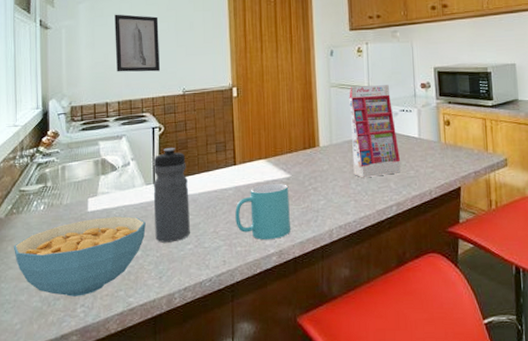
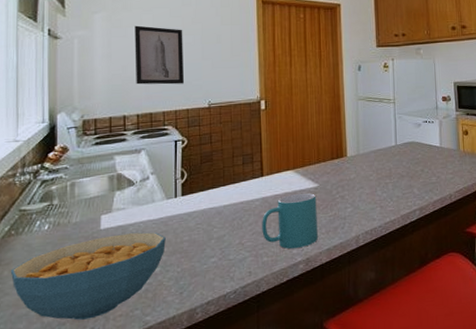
water bottle: present [153,148,190,243] -> none [174,161,214,258]
gift box: present [349,85,401,178] -> none [375,98,424,186]

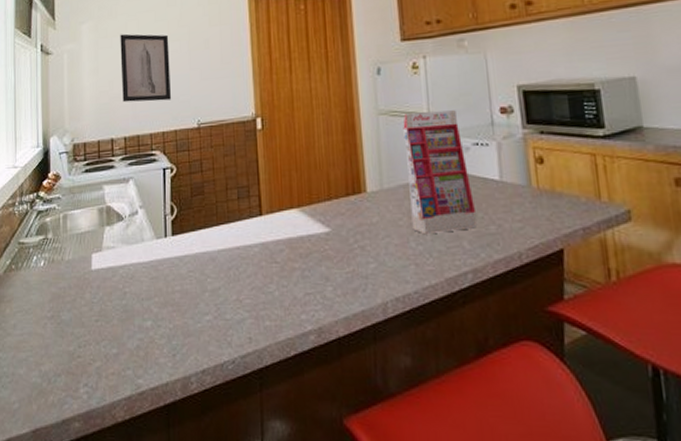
cereal bowl: present [10,232,166,320] -> none [11,276,157,373]
mug: present [262,192,318,249] -> none [262,239,332,313]
gift box: none [375,98,424,186] -> present [403,110,477,235]

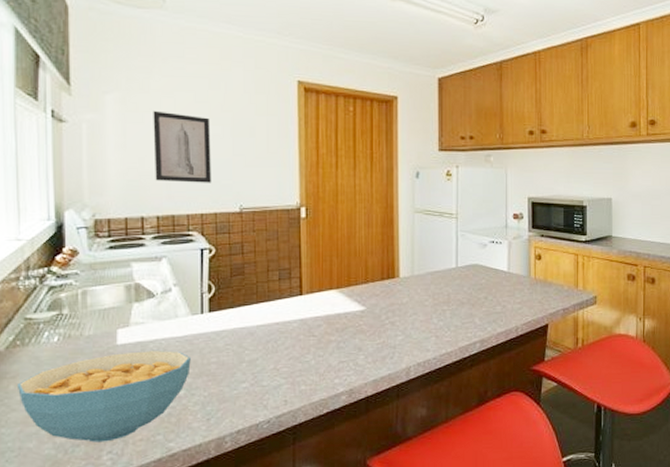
cereal bowl: none [11,276,157,373] -> present [16,349,191,442]
gift box: present [403,110,477,235] -> none [435,213,488,313]

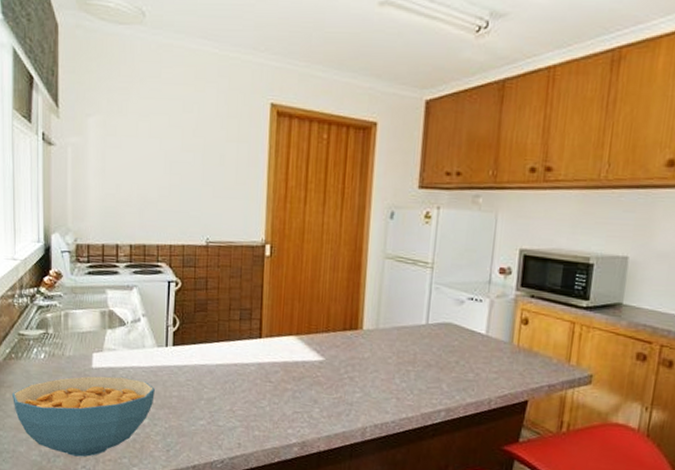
wall art: present [153,110,212,183] -> none [129,135,183,214]

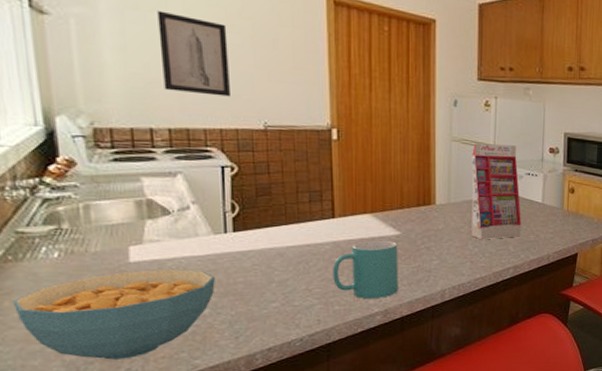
wall art: none [129,135,183,214] -> present [157,10,232,97]
mug: none [255,364,321,429] -> present [333,240,398,299]
gift box: none [399,261,460,375] -> present [471,143,522,240]

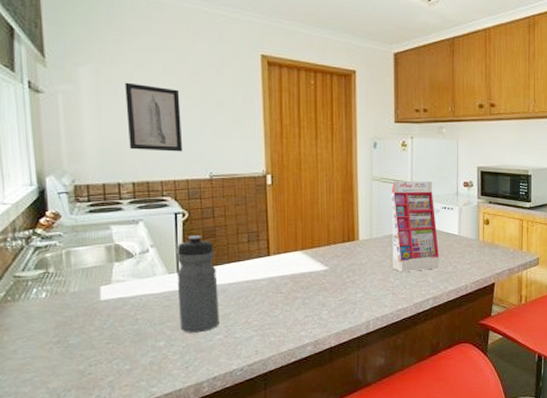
cereal bowl: present [12,268,215,360] -> none [10,305,169,388]
water bottle: none [224,192,275,300] -> present [176,236,219,333]
mug: present [333,240,398,299] -> none [269,275,327,331]

